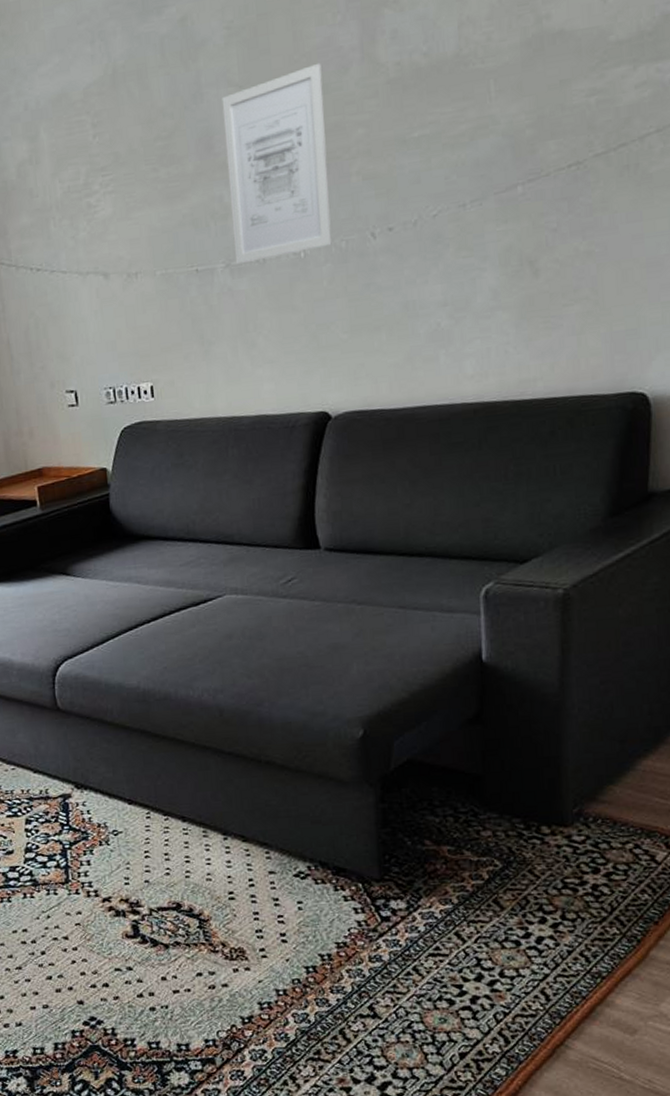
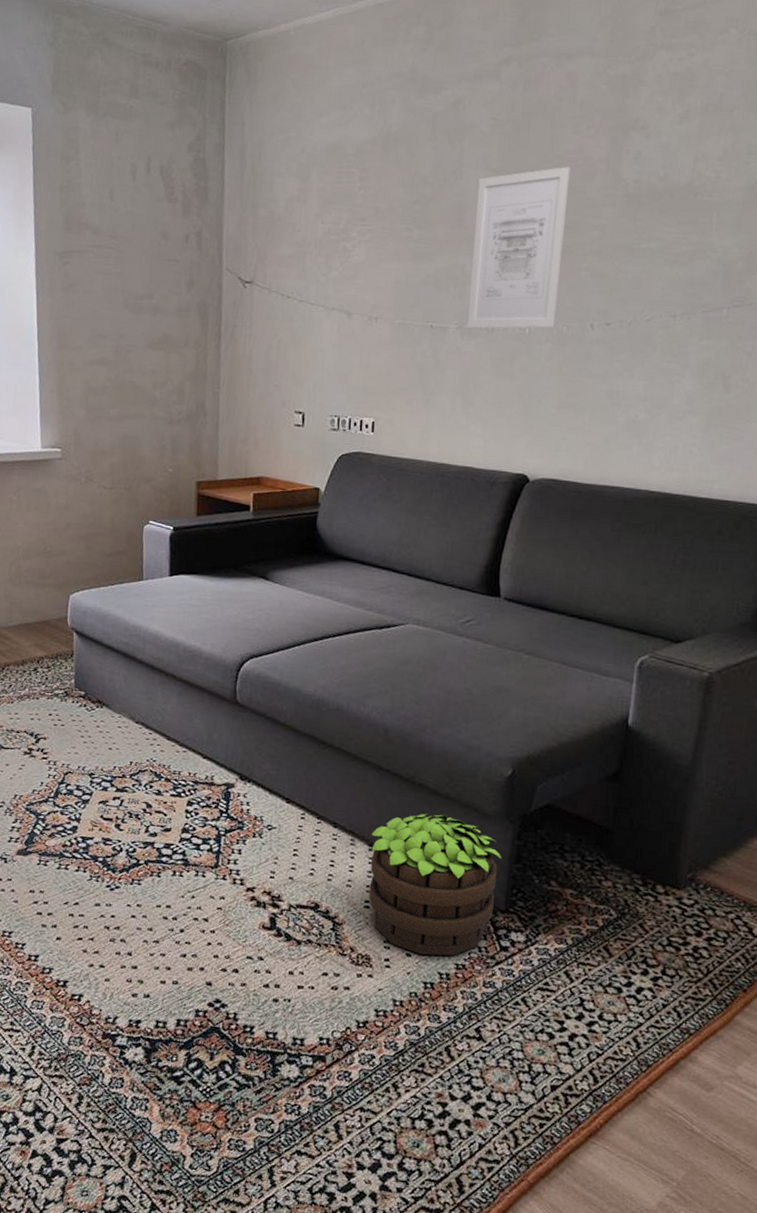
potted plant: none [223,789,368,939] -> present [368,813,502,956]

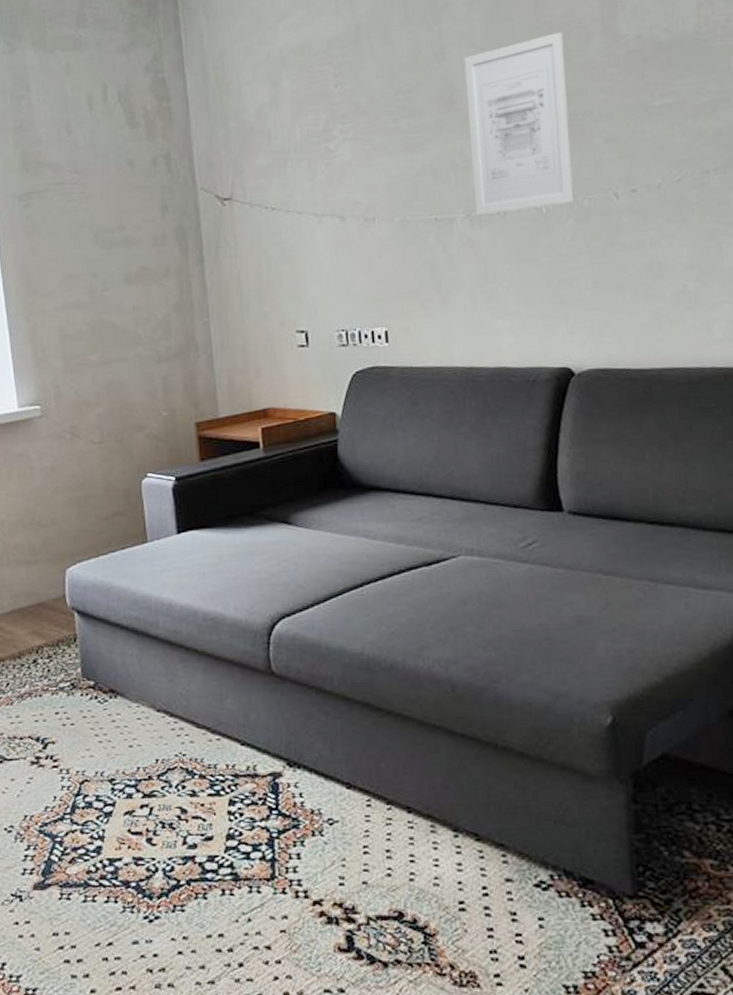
potted plant: present [368,813,502,956] -> none [454,782,619,965]

